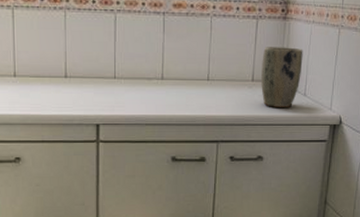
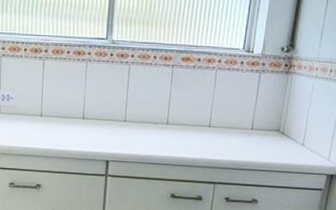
plant pot: present [261,47,303,107] -> none [260,98,304,156]

